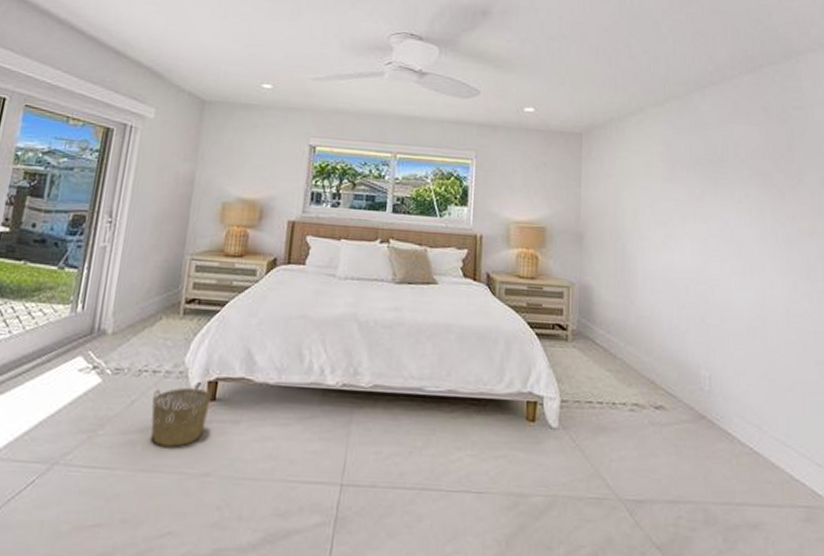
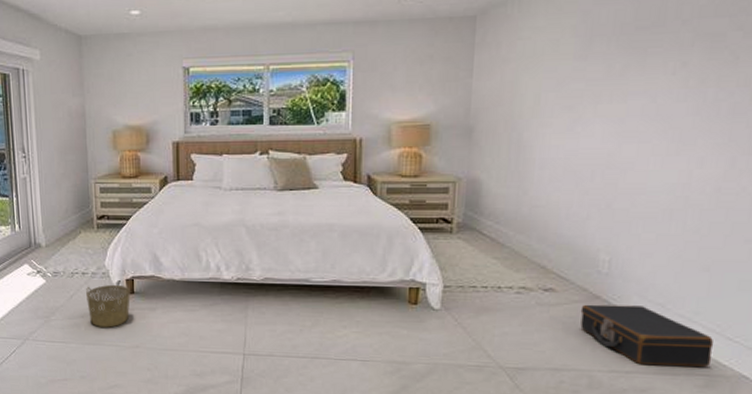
suitcase: none [689,424,809,497] -> present [580,304,714,367]

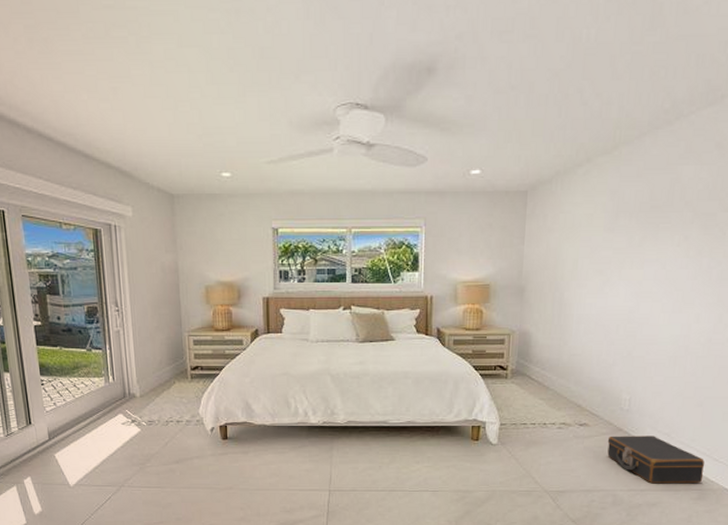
basket: present [86,284,131,328] -> none [181,431,225,471]

